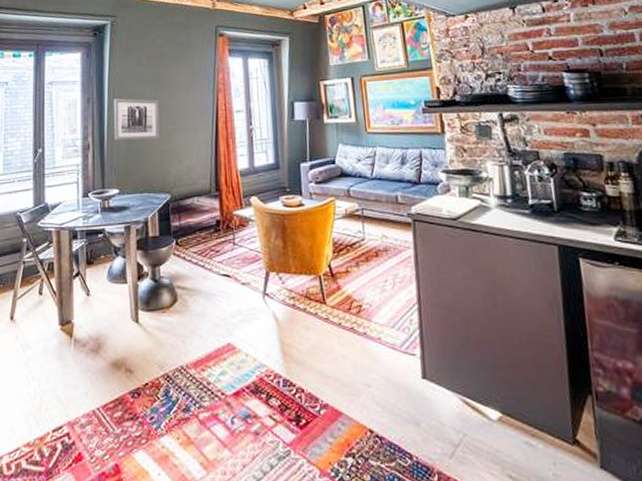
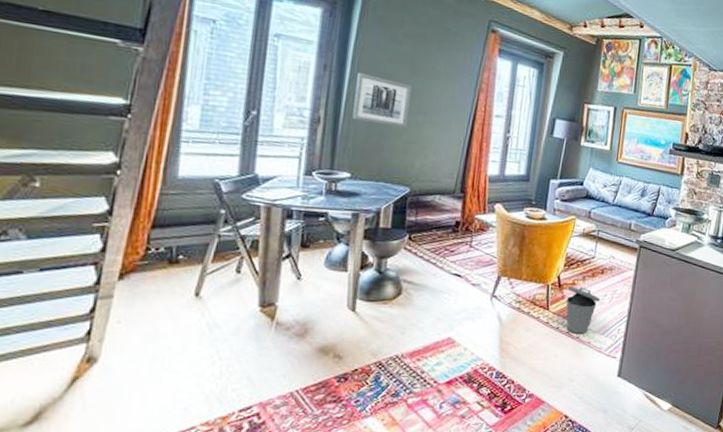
trash can: none [341,274,382,329] -> present [566,286,601,334]

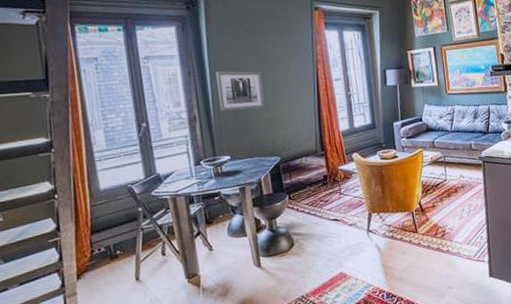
trash can: present [566,286,601,334] -> none [429,207,460,248]

